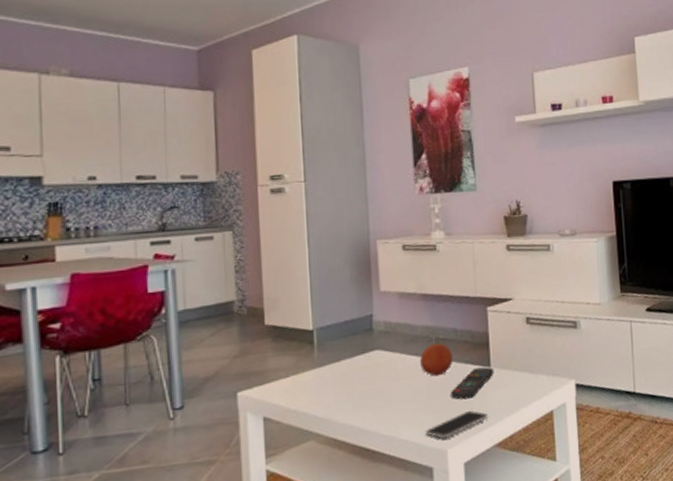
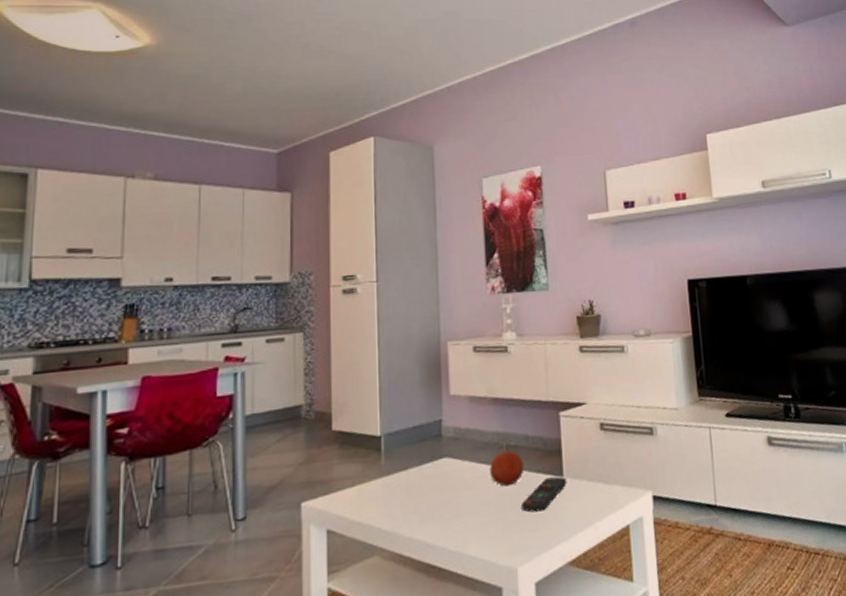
smartphone: present [426,411,489,438] -> none [495,525,561,555]

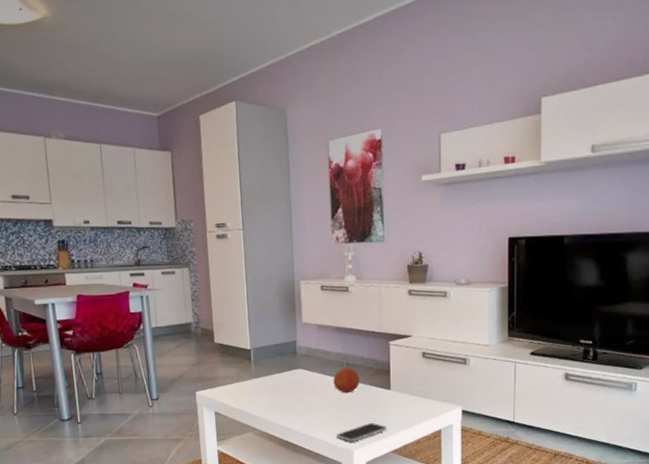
smartphone: none [495,525,561,555] -> present [337,423,387,441]
remote control: present [521,476,567,513] -> none [357,390,394,414]

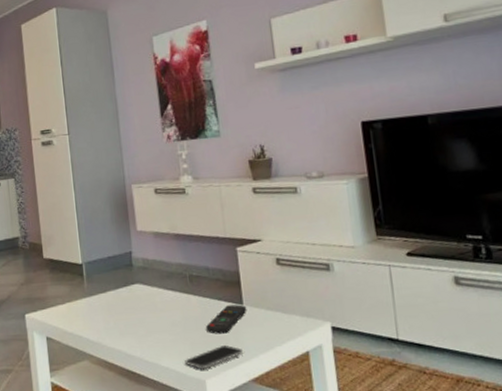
fruit: present [333,367,360,393] -> none [176,280,207,311]
remote control: none [357,390,394,414] -> present [206,304,247,334]

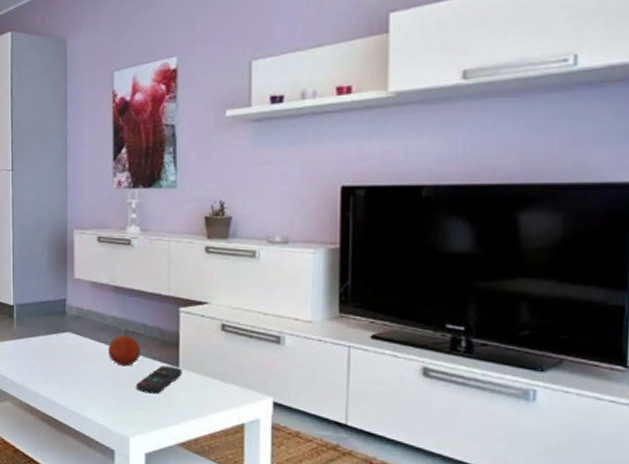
fruit: none [176,280,207,311] -> present [108,335,141,367]
smartphone: present [185,345,244,369] -> none [110,406,174,426]

